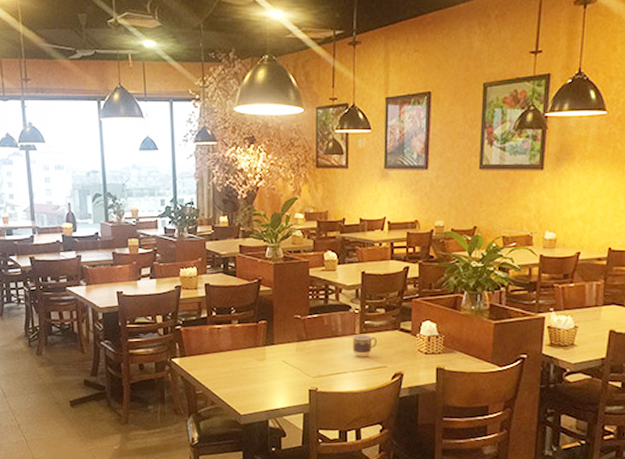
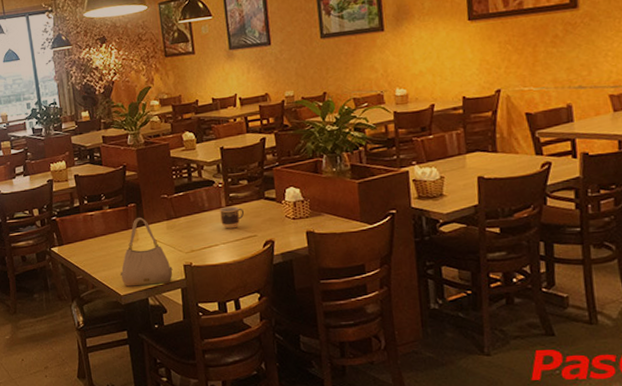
handbag: none [242,336,297,407] -> present [120,217,173,287]

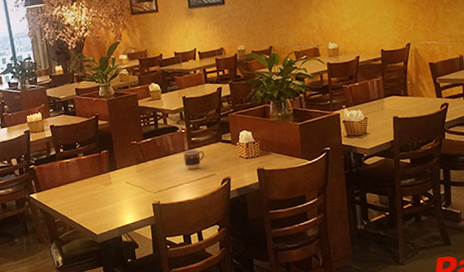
handbag: present [120,217,173,287] -> none [95,163,143,226]

